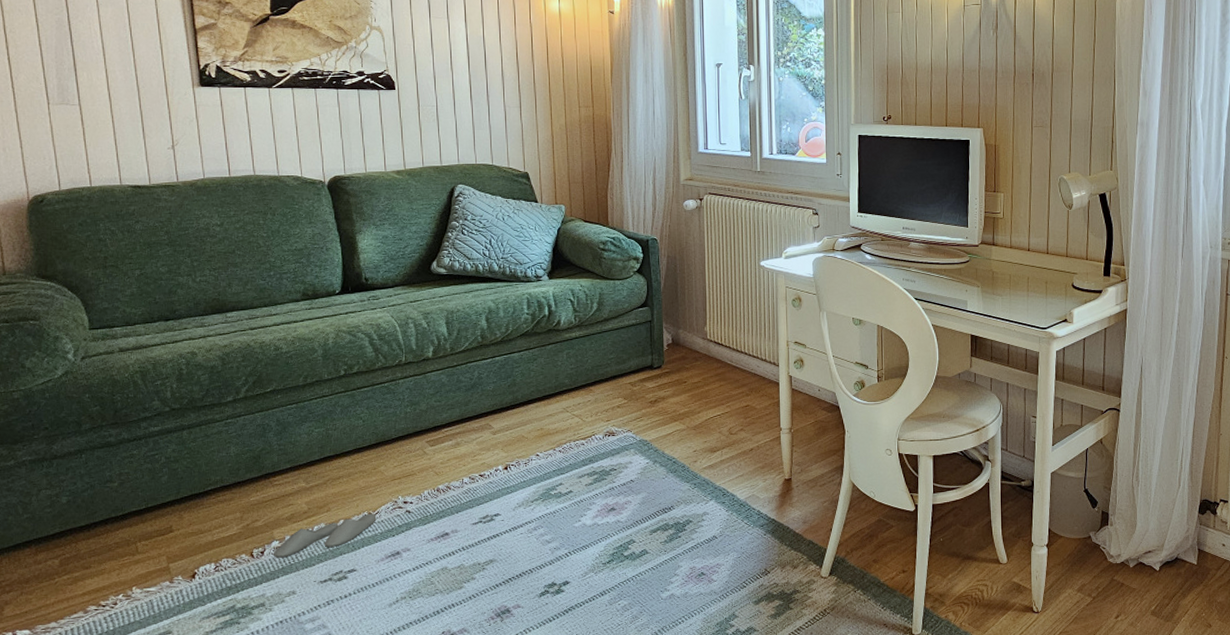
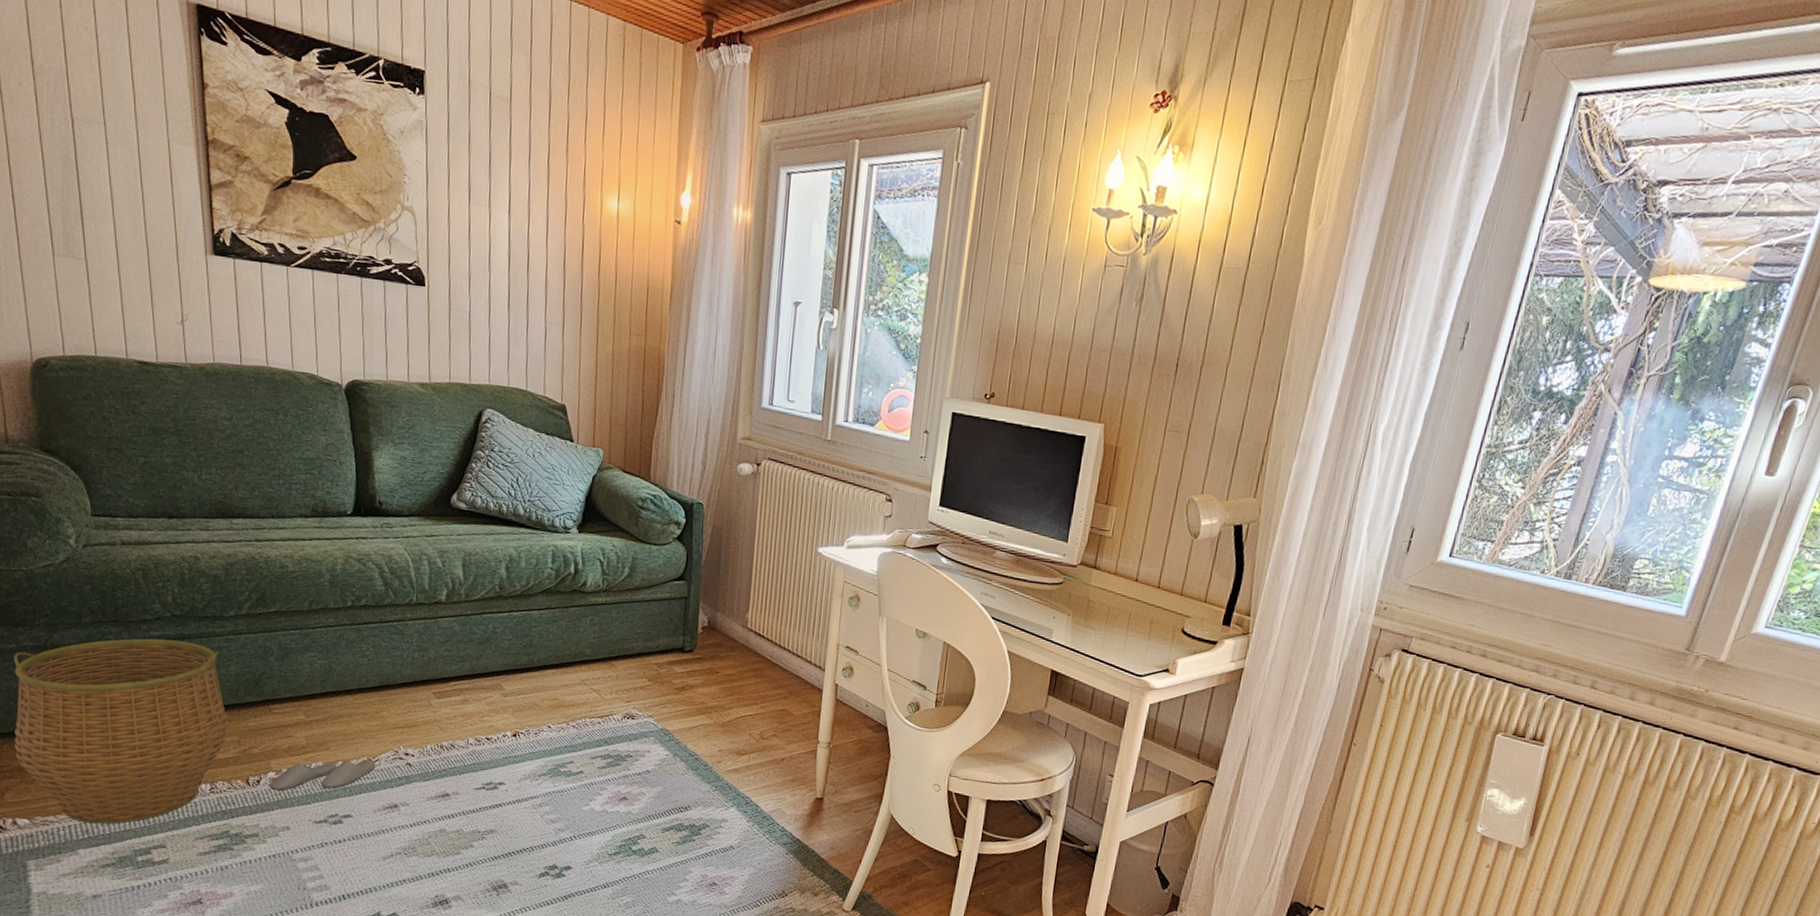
basket: none [12,432,232,623] -> present [13,638,230,824]

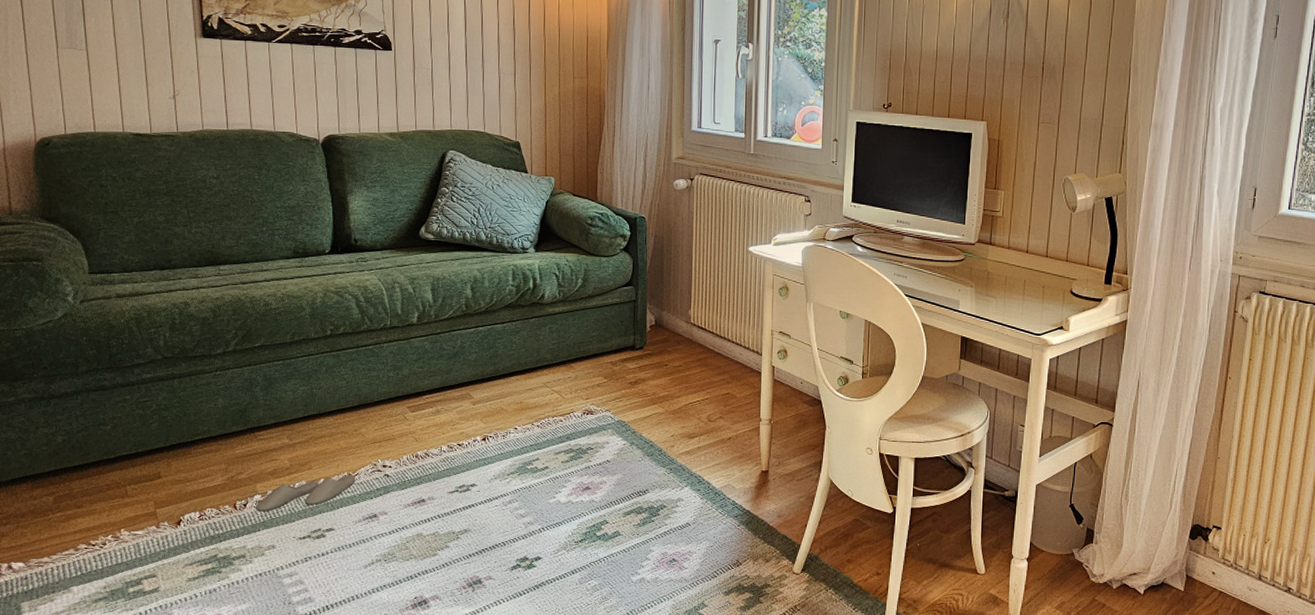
basket: present [13,638,230,824] -> none [12,380,218,560]

